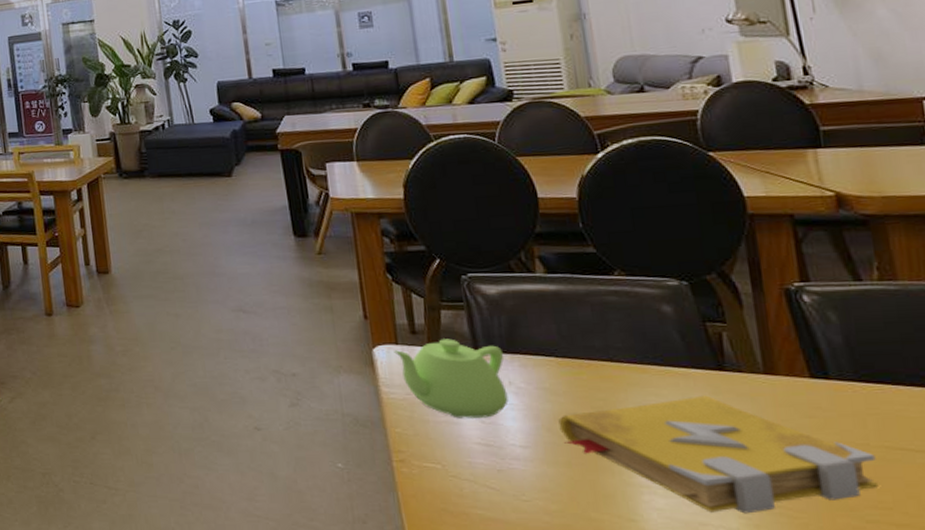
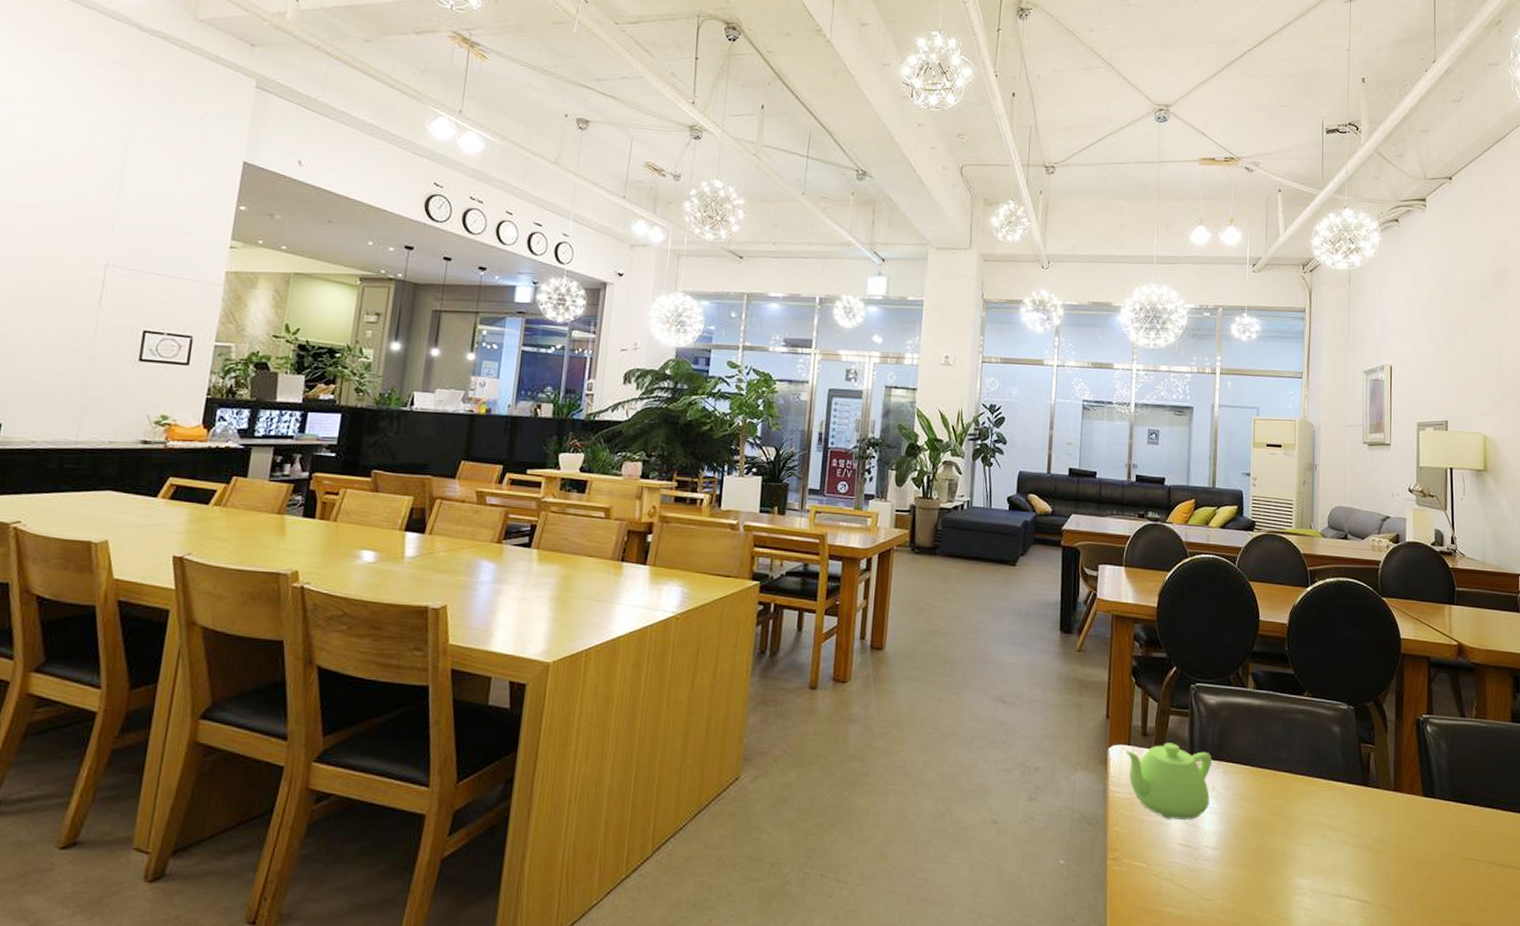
spell book: present [558,395,879,514] -> none [1244,807,1455,914]

